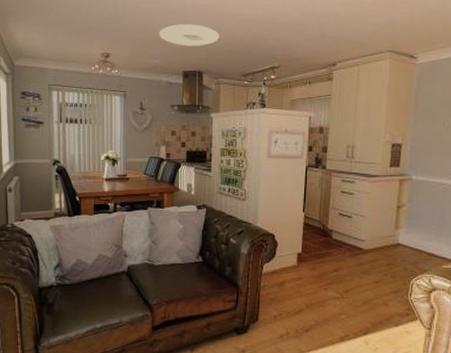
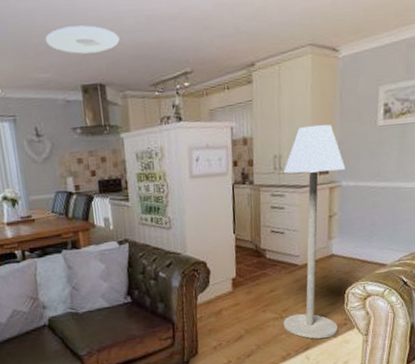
floor lamp: none [344,121,416,326] -> present [283,124,345,339]

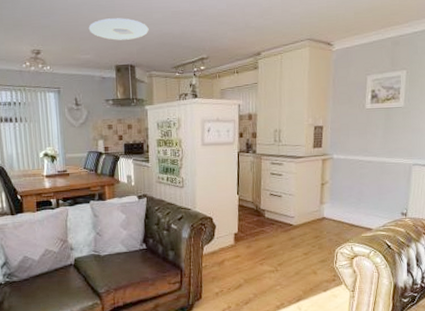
floor lamp: present [283,124,345,339] -> none [278,105,336,292]

